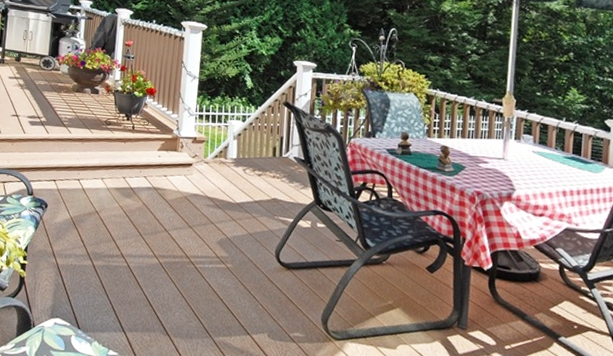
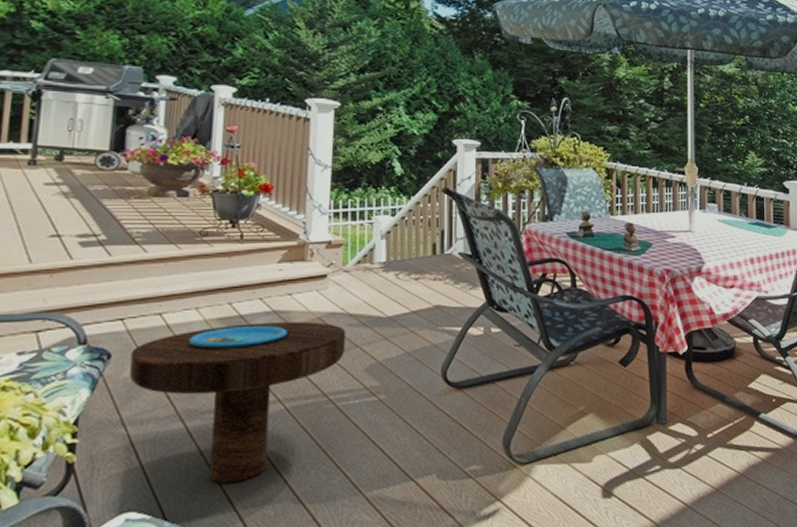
side table: none [58,194,205,311] -> present [129,321,347,483]

